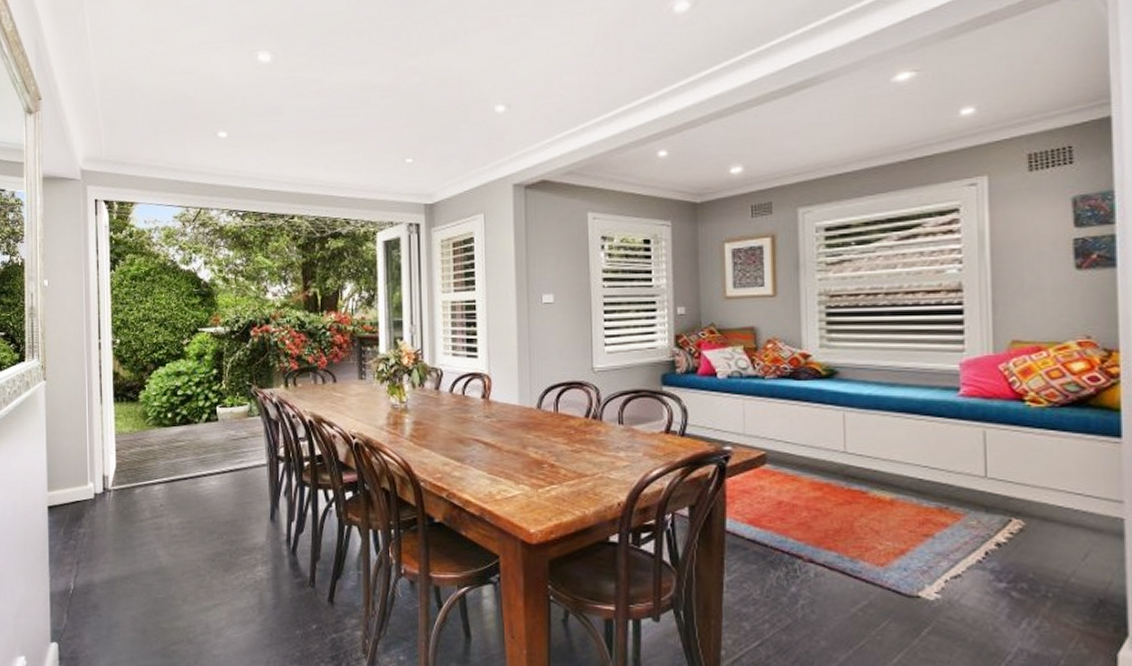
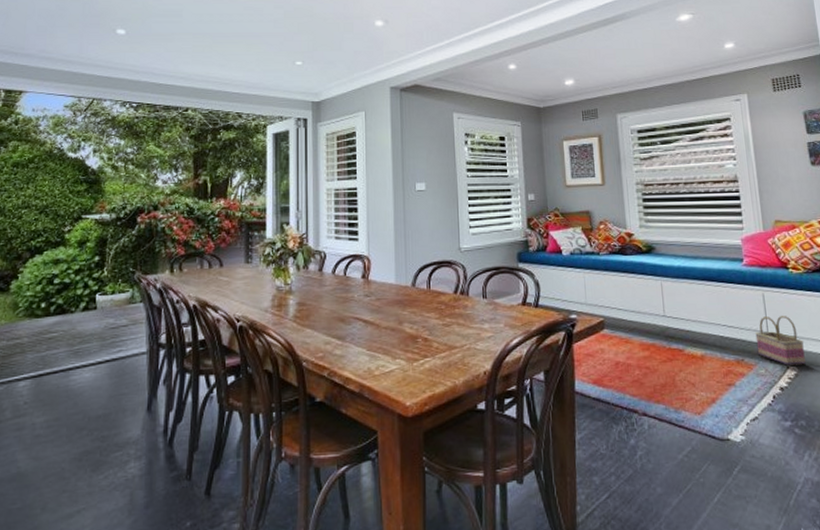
basket: none [968,457,1037,518] -> present [755,315,806,366]

